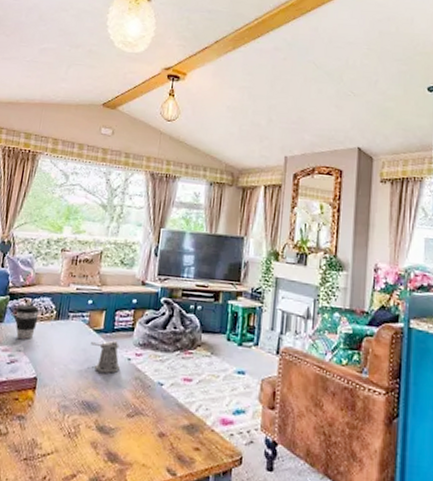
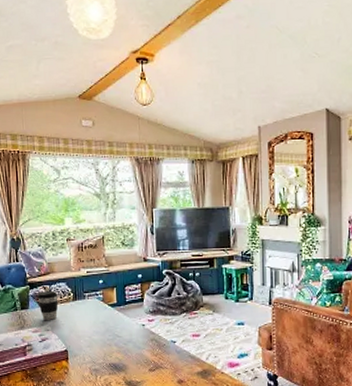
pepper shaker: present [91,340,121,373] -> none [108,311,137,339]

